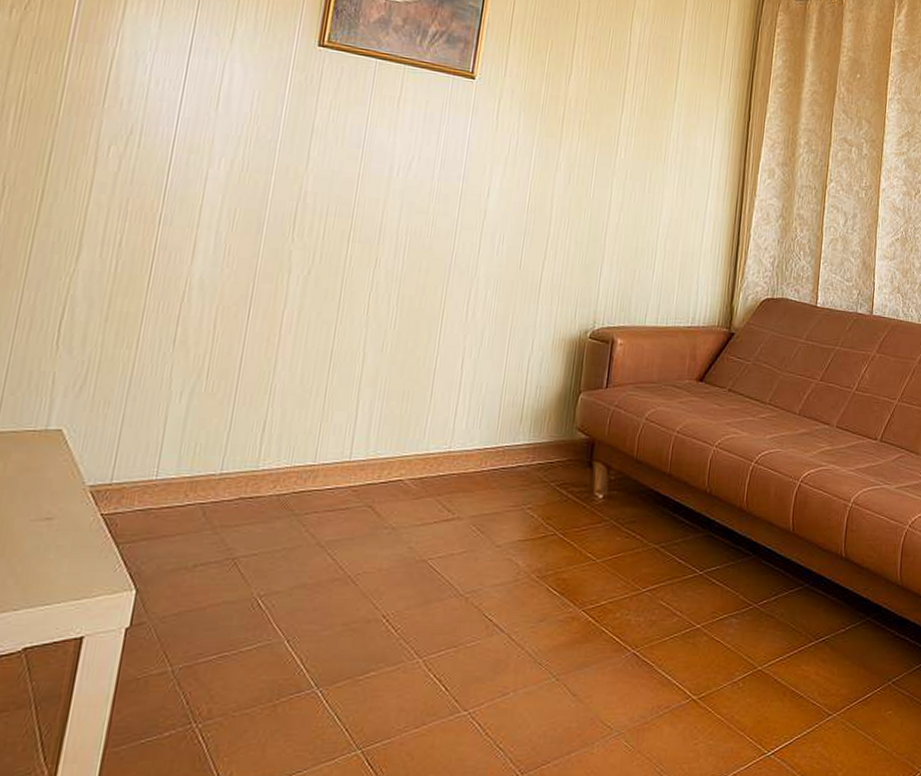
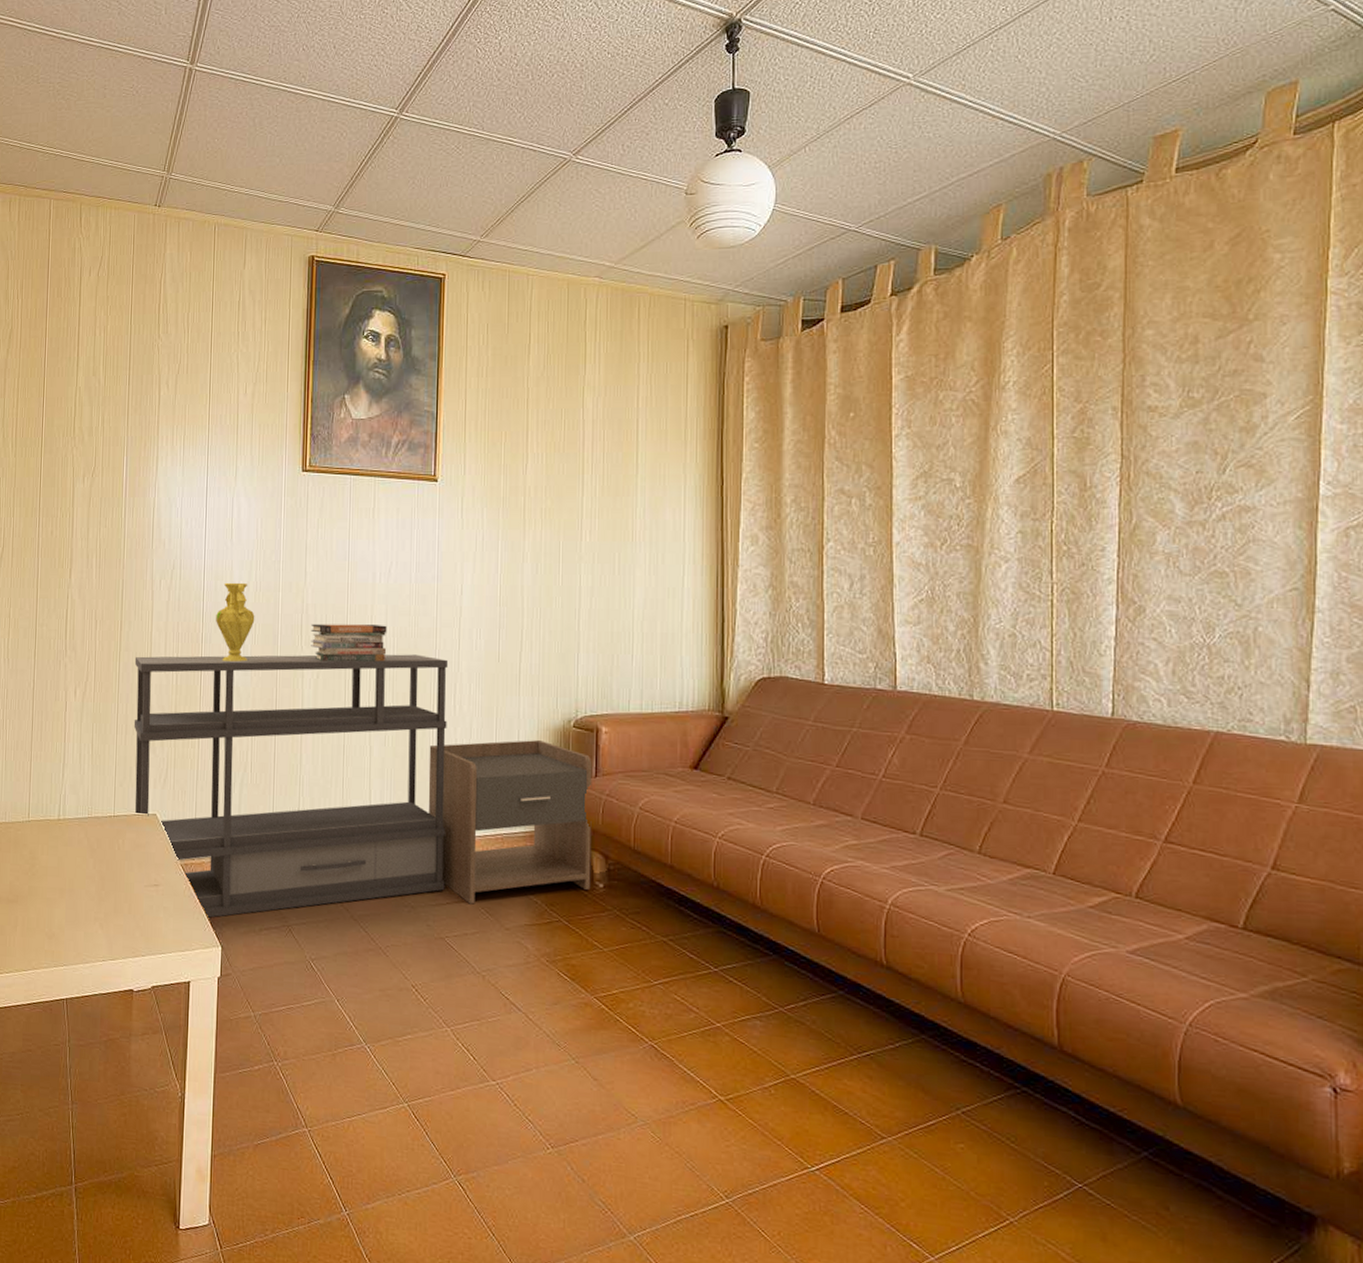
bookshelf: none [29,235,466,555] -> present [133,654,449,918]
vase: none [182,157,237,251] -> present [216,582,255,662]
book stack: none [304,213,400,261] -> present [311,623,387,662]
nightstand: none [424,350,605,522] -> present [428,740,593,904]

